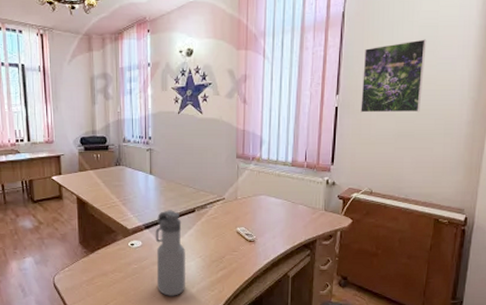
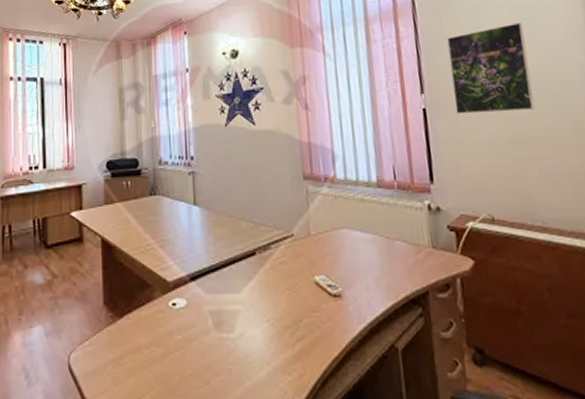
water bottle: present [155,210,186,296] -> none [204,253,250,383]

